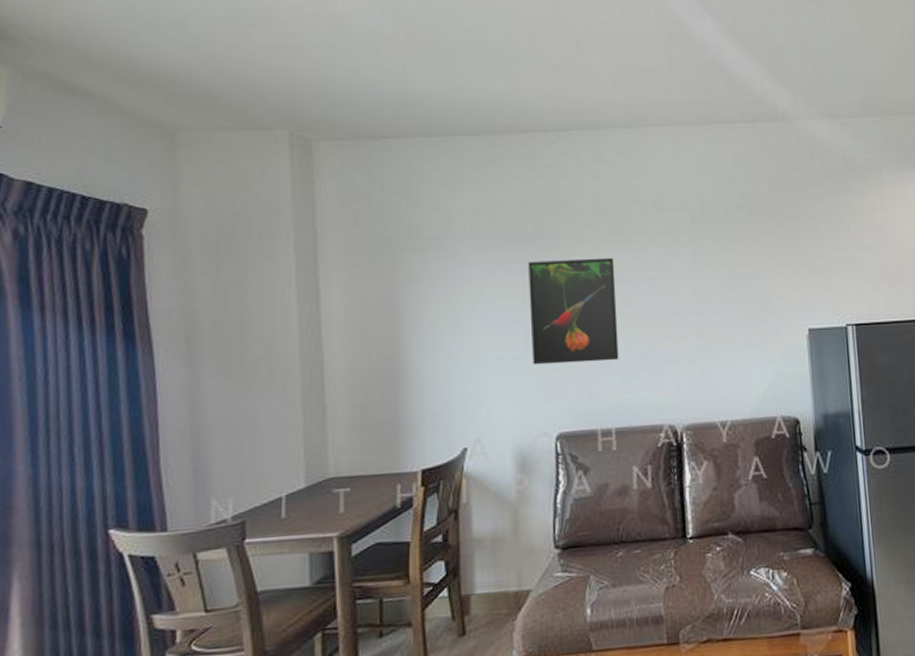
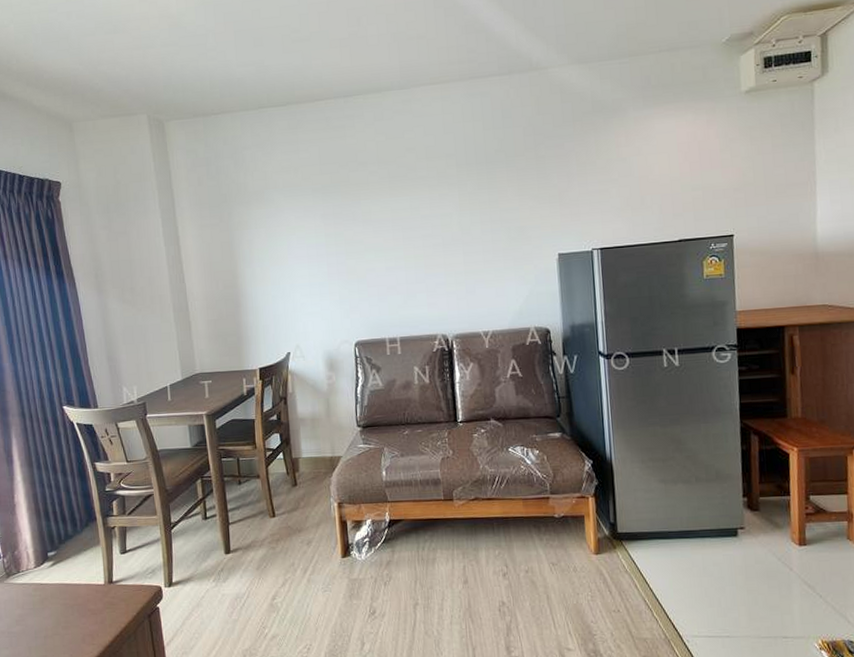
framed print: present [528,257,619,365] -> none [327,200,401,289]

